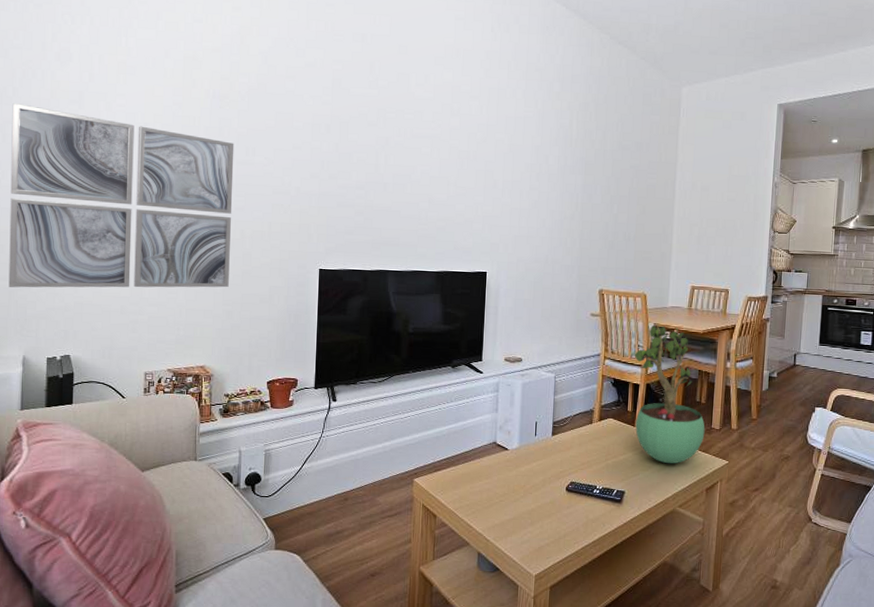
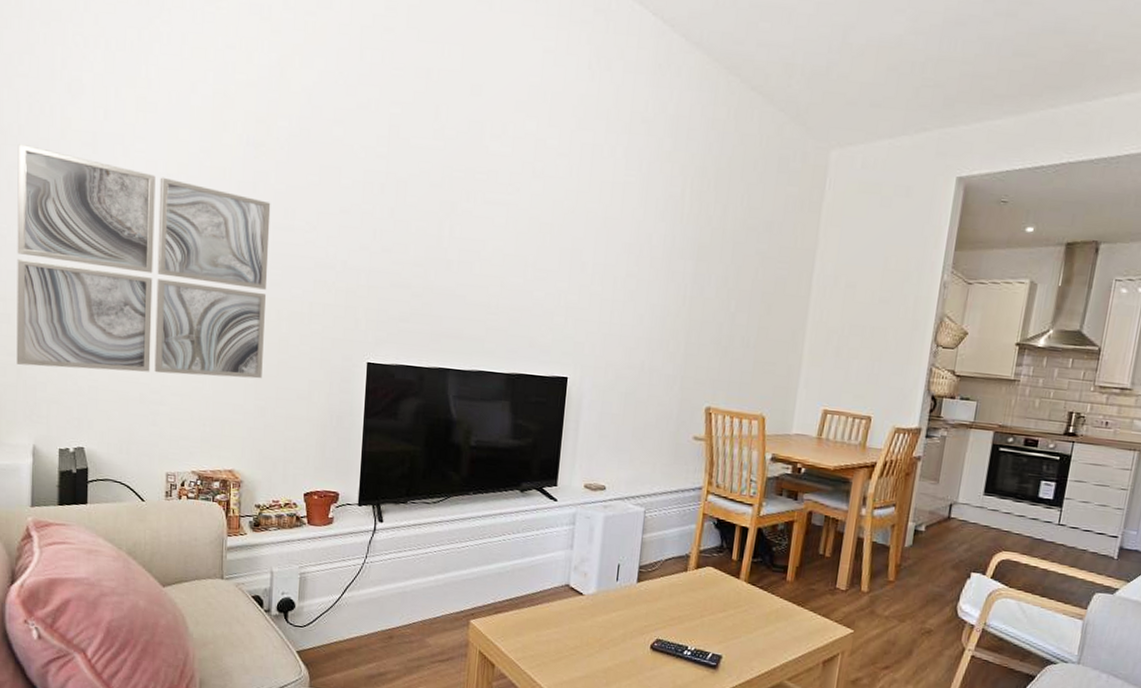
potted plant: present [634,325,705,464] -> none [740,456,828,628]

